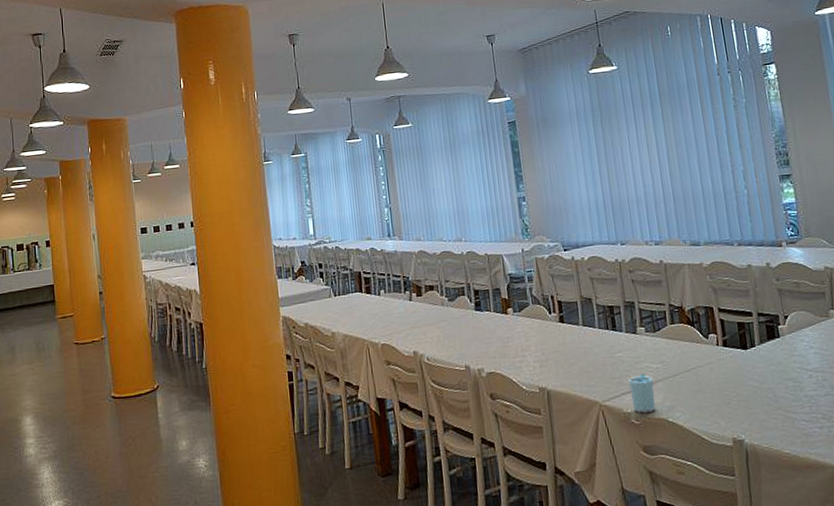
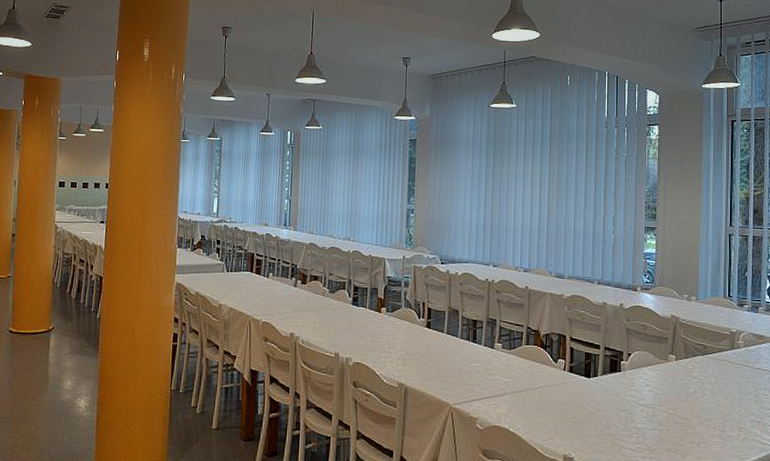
cup: present [629,373,656,413] -> none [479,385,501,420]

